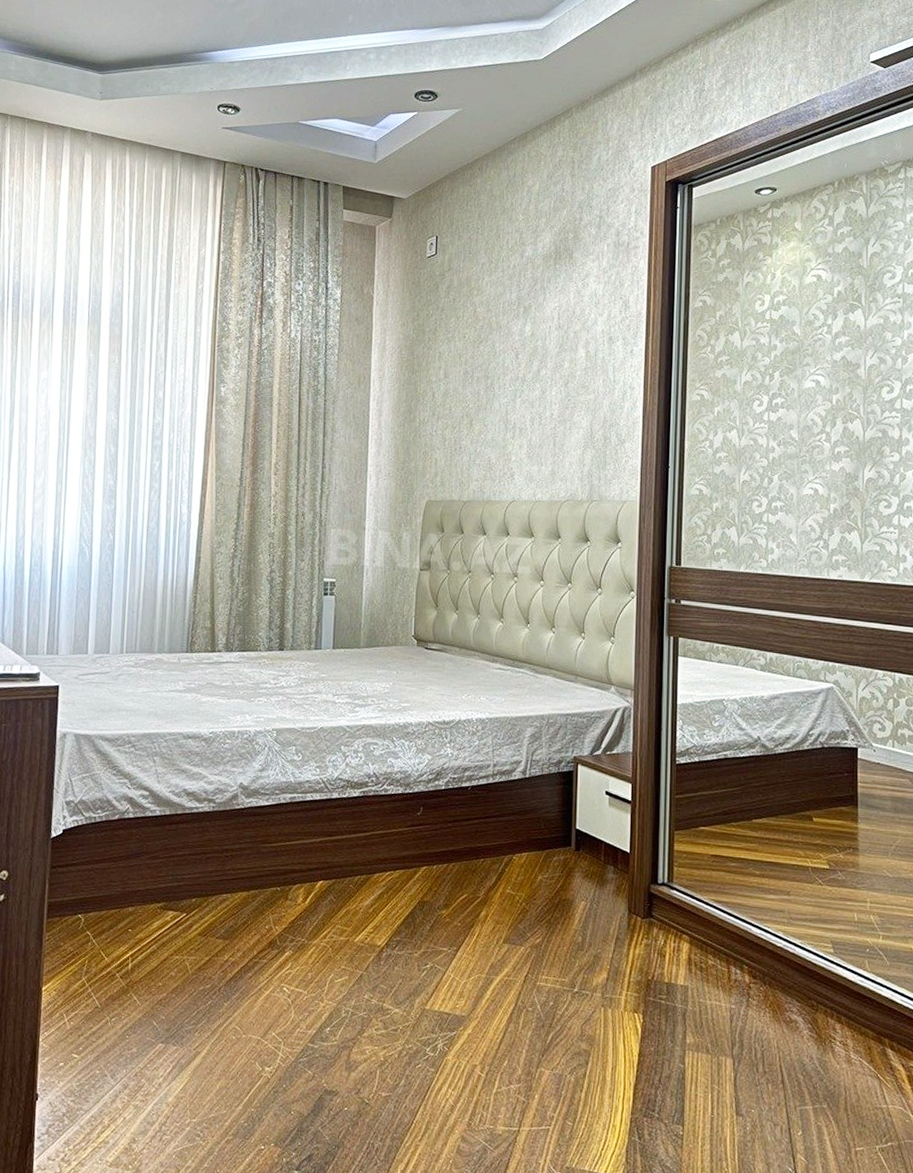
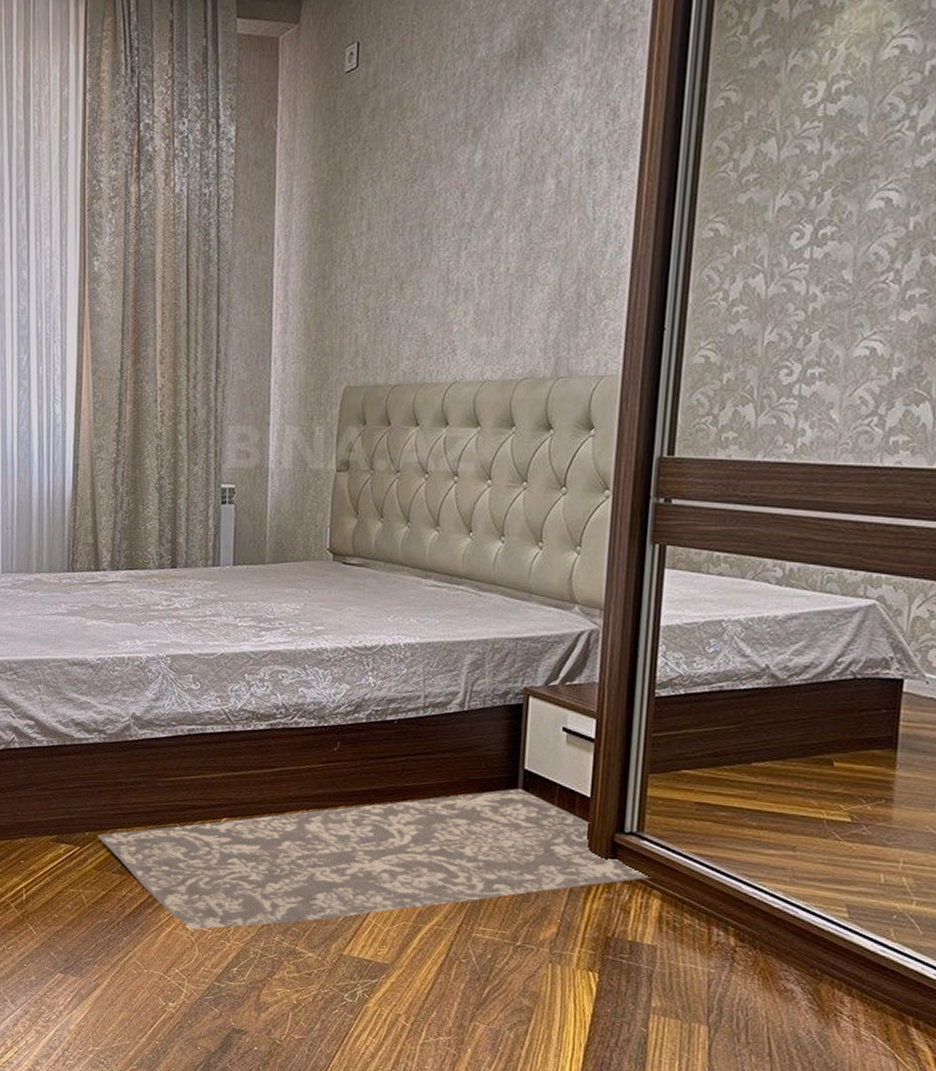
rug: none [203,846,681,992] -> present [98,788,652,930]

